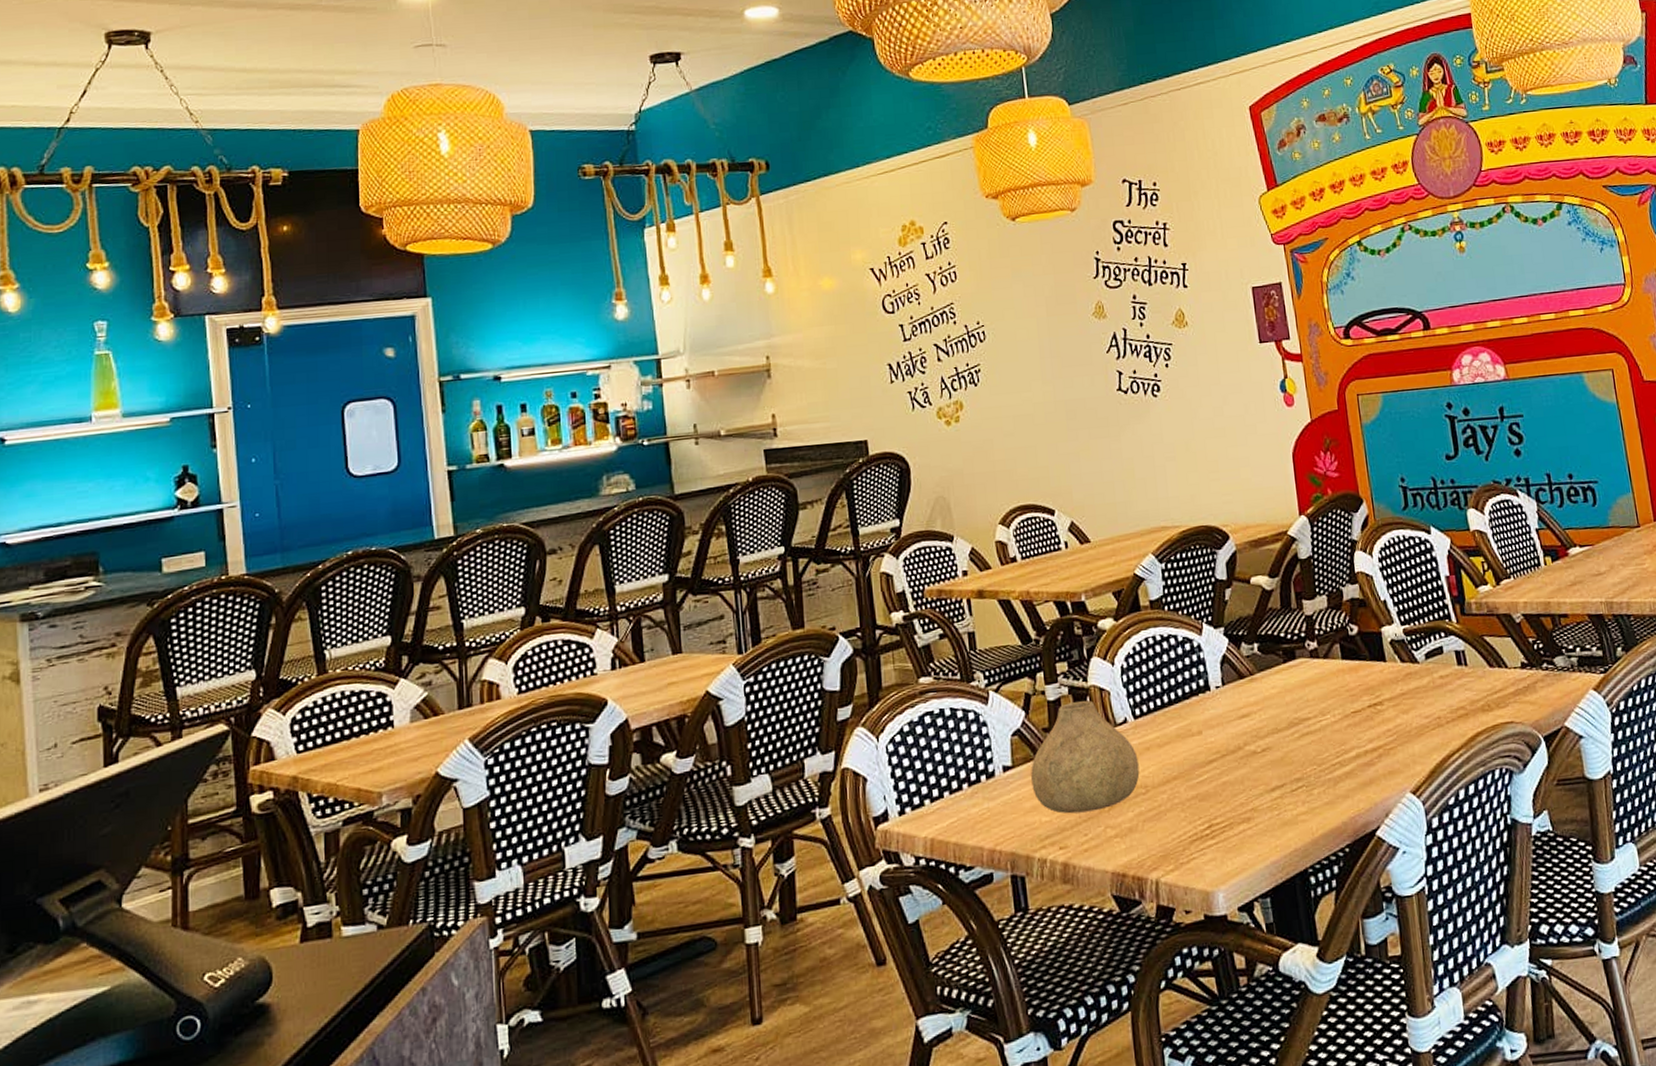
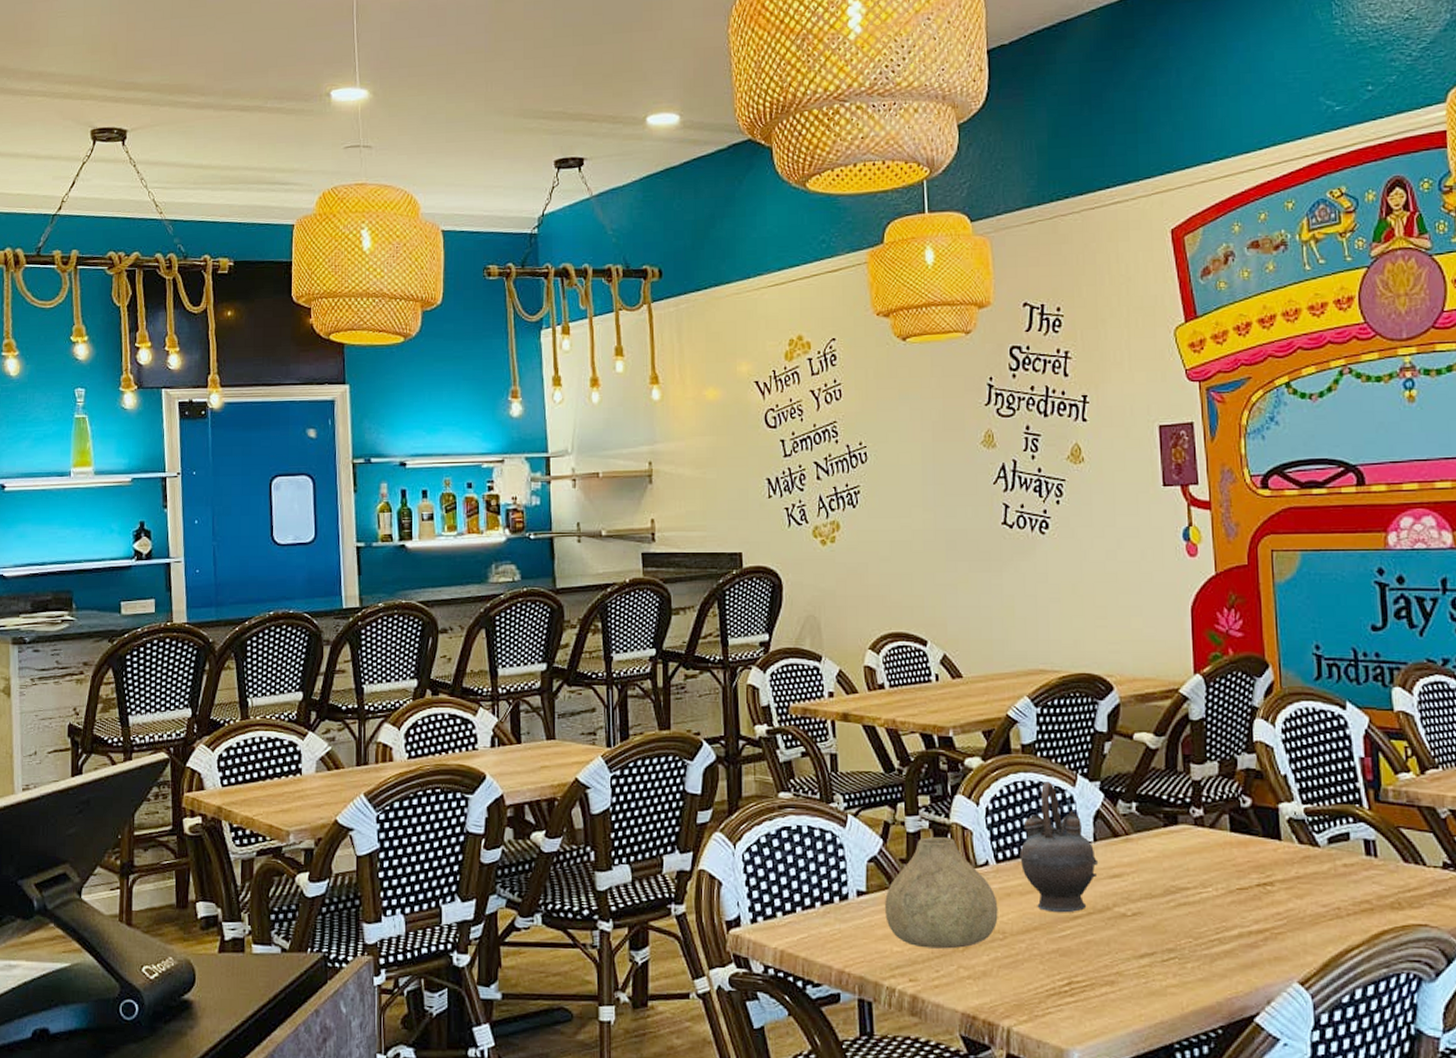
teapot: none [1155,634,1228,760] -> present [1020,782,1099,913]

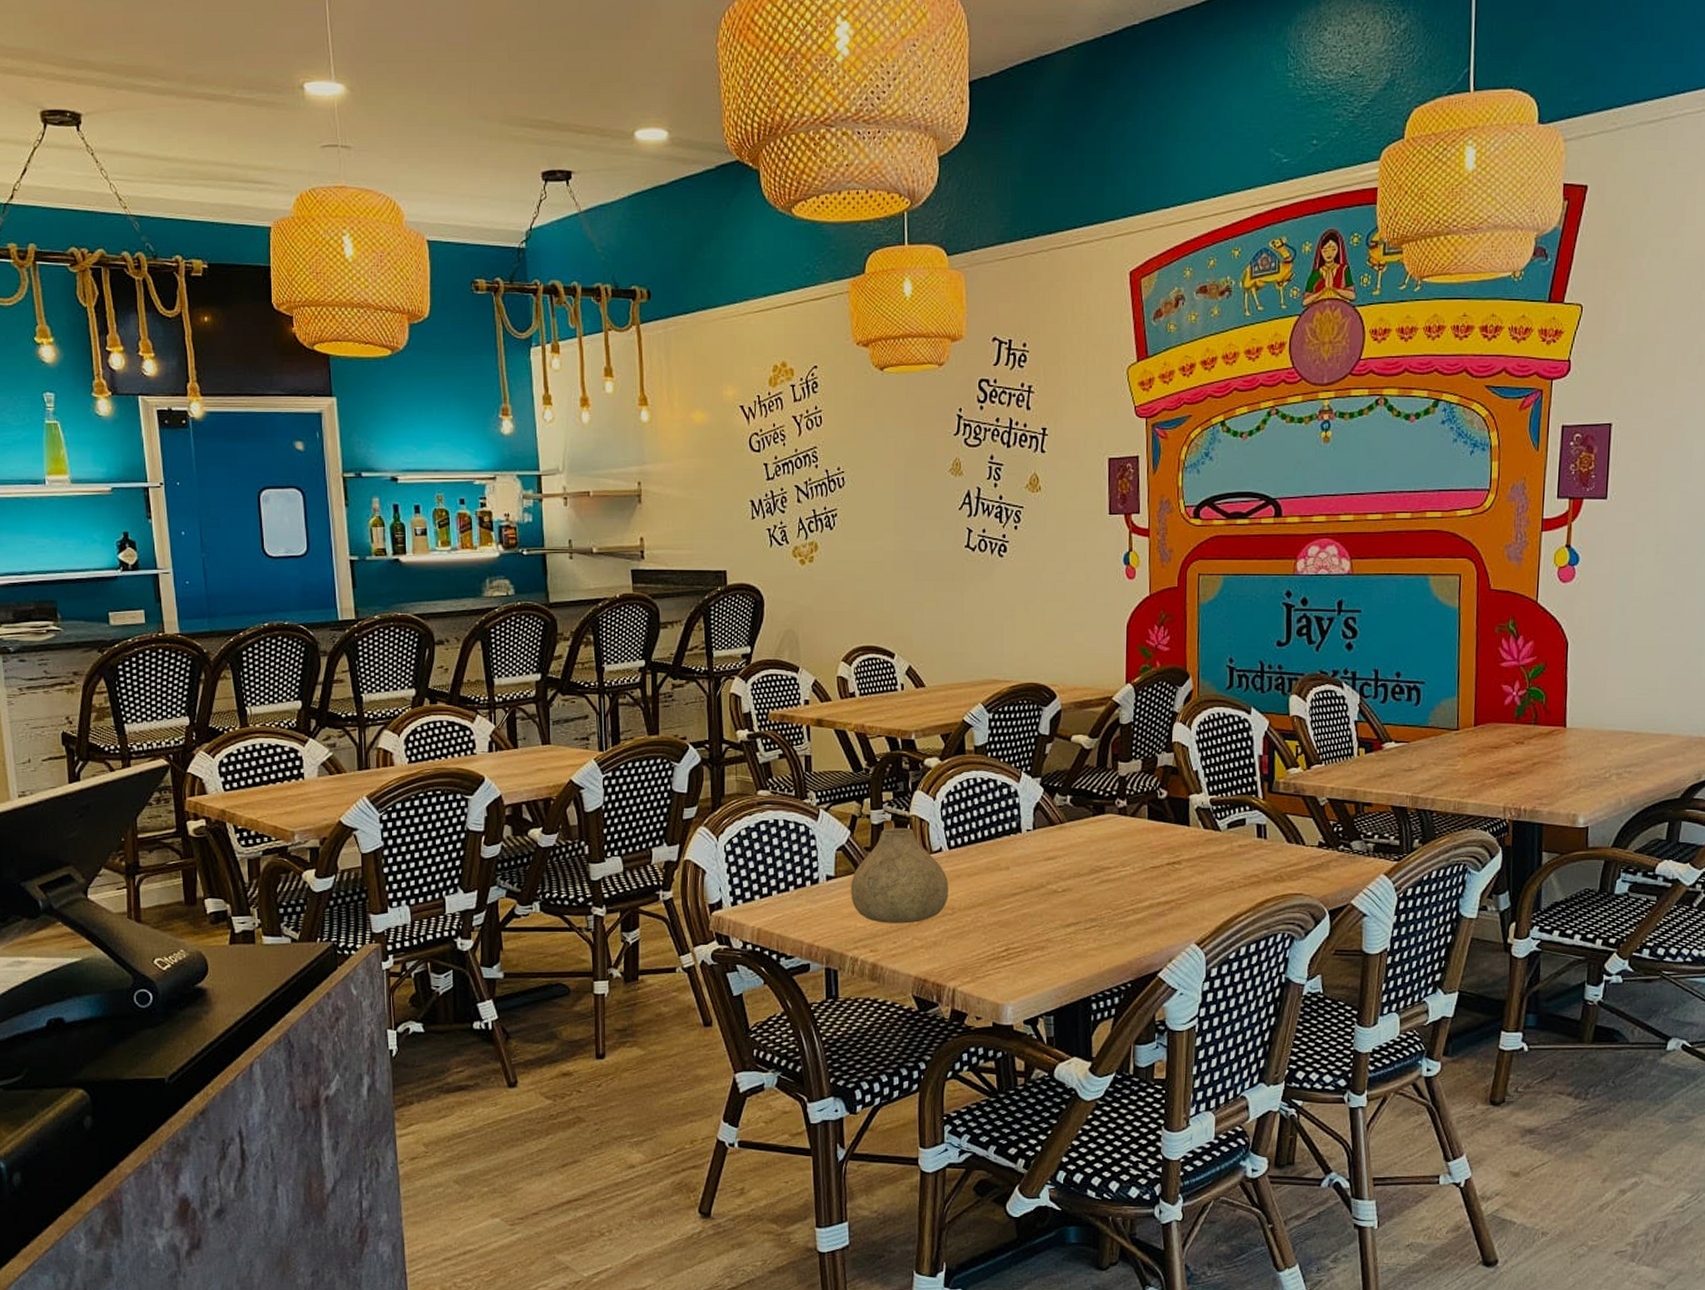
teapot: present [1020,782,1099,913] -> none [969,779,1036,891]

